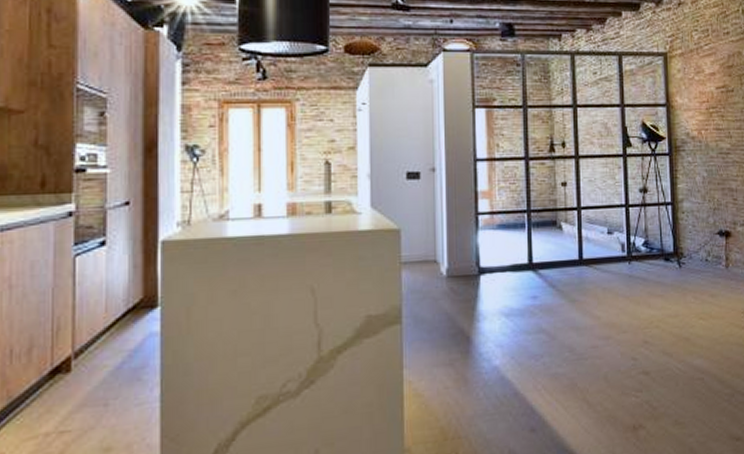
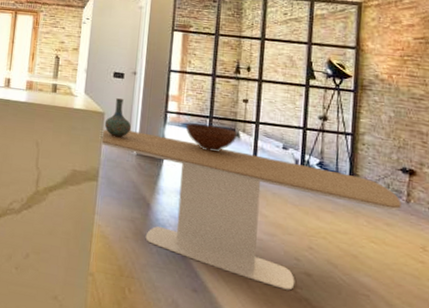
dining table: none [399,246,722,398] -> present [100,130,401,290]
vase: none [402,206,436,259] -> present [104,98,131,138]
fruit bowl: none [501,220,560,254] -> present [185,123,238,152]

